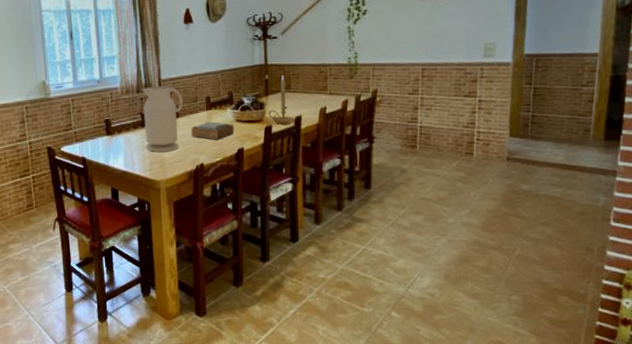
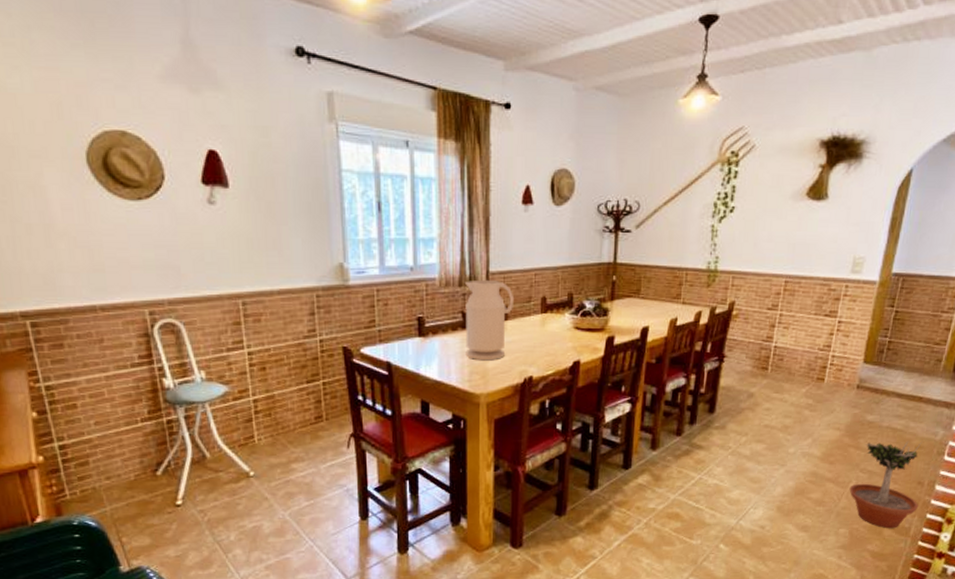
napkin holder: present [191,121,235,140] -> none [521,327,572,349]
candle holder: present [268,75,295,124] -> none [612,277,641,335]
potted tree: none [515,208,591,295] -> present [849,440,922,529]

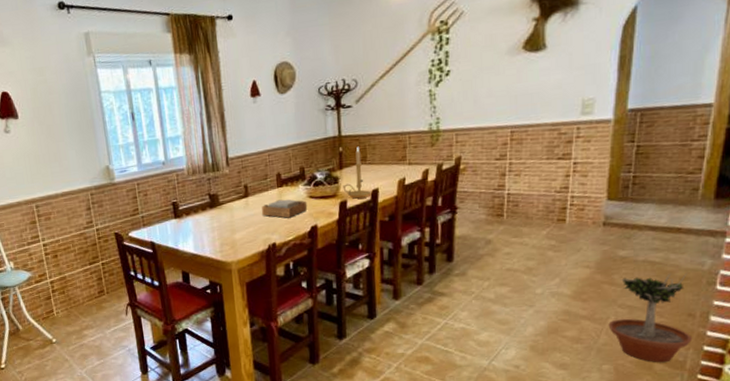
water jug: present [464,281,515,361] -> none [208,164,253,234]
napkin holder: none [521,327,572,349] -> present [262,199,308,218]
candle holder: none [612,277,641,335] -> present [343,146,371,199]

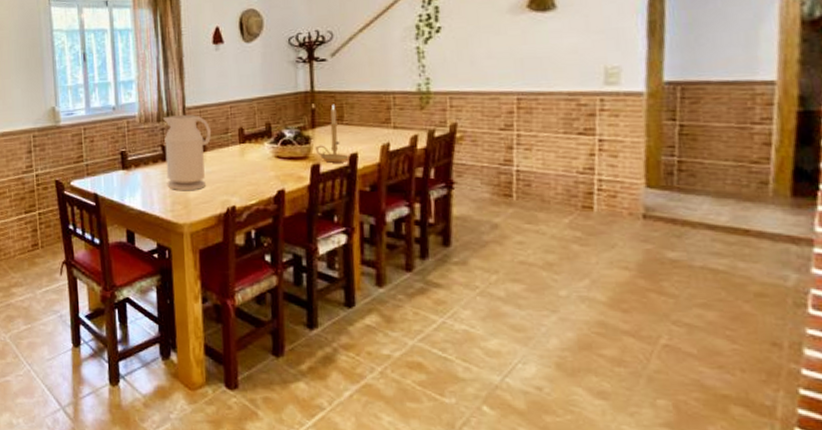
water jug: none [208,164,253,234] -> present [162,115,212,191]
napkin holder: present [262,199,308,218] -> none [221,157,274,179]
potted tree: present [608,273,692,363] -> none [660,286,781,406]

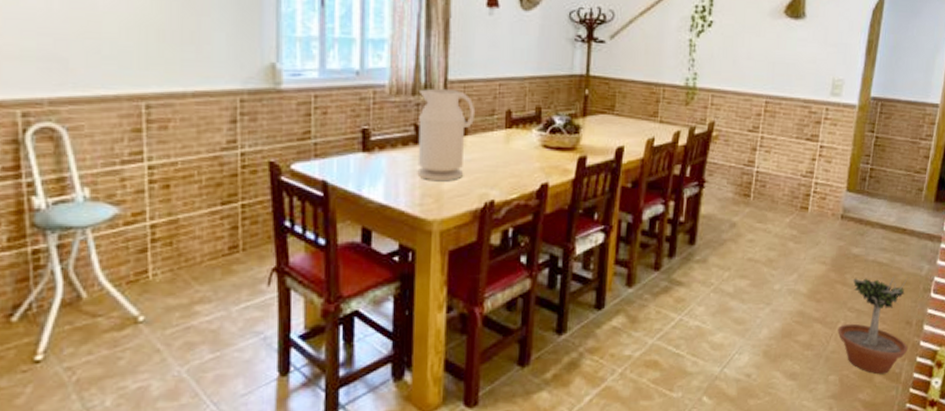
candle holder: present [315,104,349,163] -> none [584,91,616,156]
potted tree: none [660,286,781,406] -> present [837,276,908,375]

